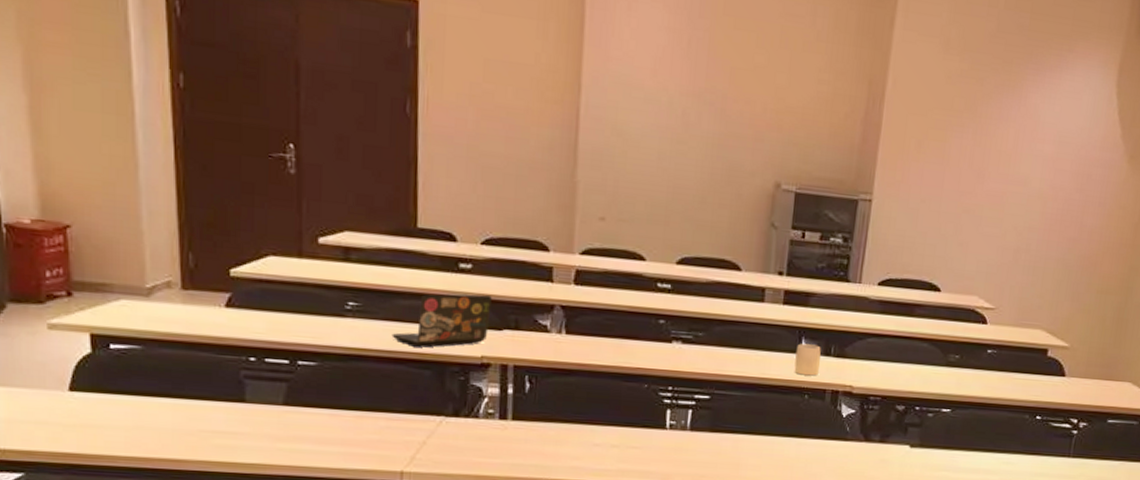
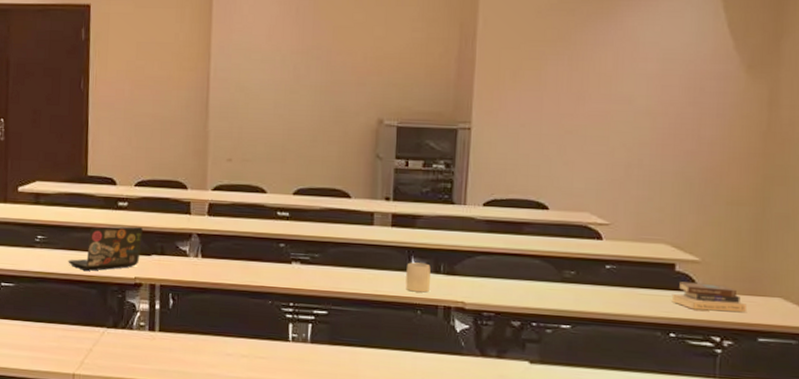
books: none [1041,366,1102,396] -> present [671,281,746,312]

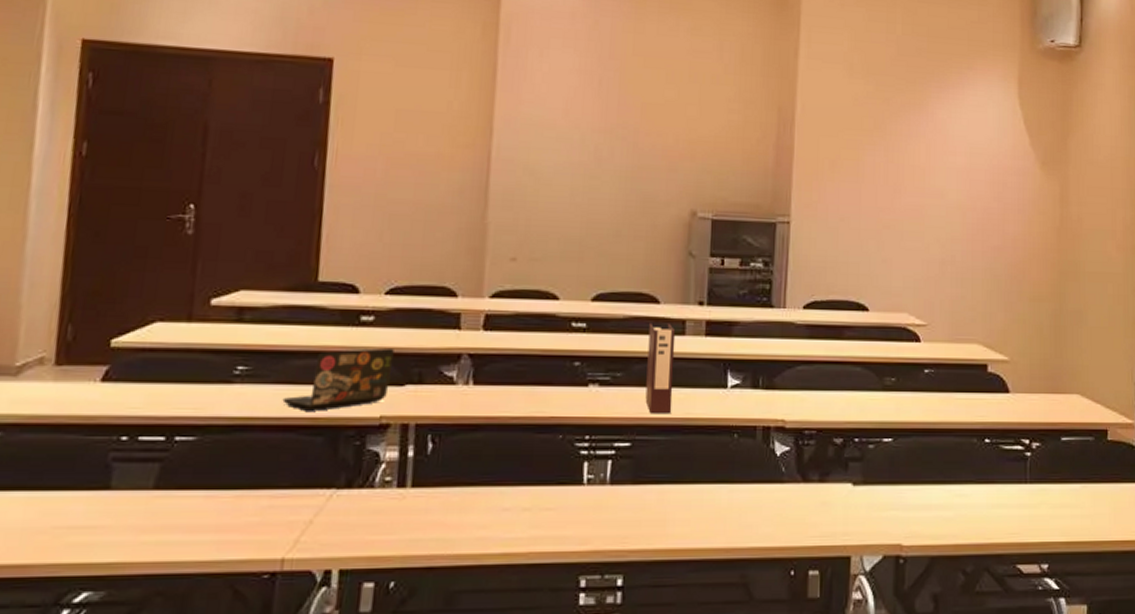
binder: none [339,214,365,289] -> present [645,322,676,413]
mug: present [405,262,431,293] -> none [721,377,749,412]
books: present [671,281,746,312] -> none [985,383,1050,412]

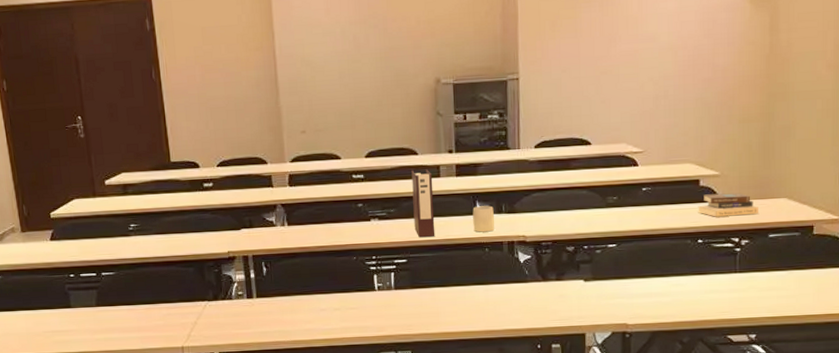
laptop: present [282,348,394,411] -> none [163,205,231,251]
mug: none [721,377,749,412] -> present [472,205,495,232]
books: none [985,383,1050,412] -> present [698,192,758,217]

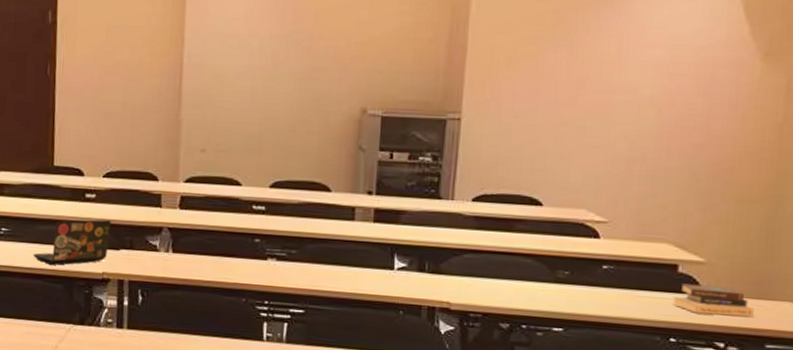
laptop: none [163,205,231,251] -> present [33,220,111,265]
binder: present [411,169,435,237] -> none [317,208,346,288]
mug: present [472,205,495,232] -> none [387,260,415,292]

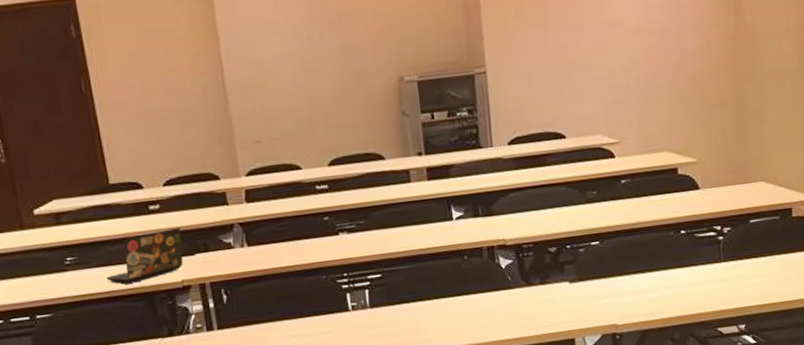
books: present [672,283,754,317] -> none [678,178,738,206]

